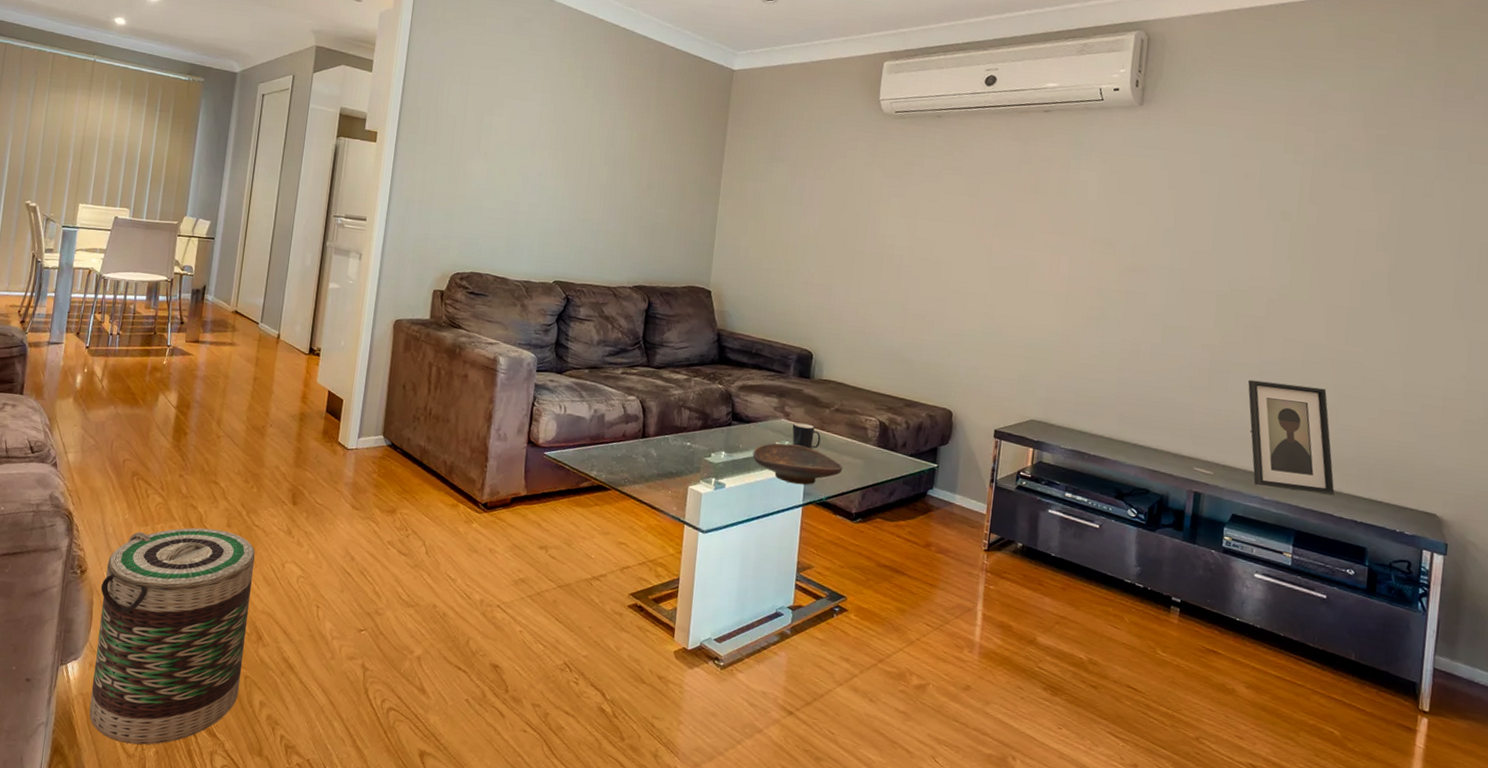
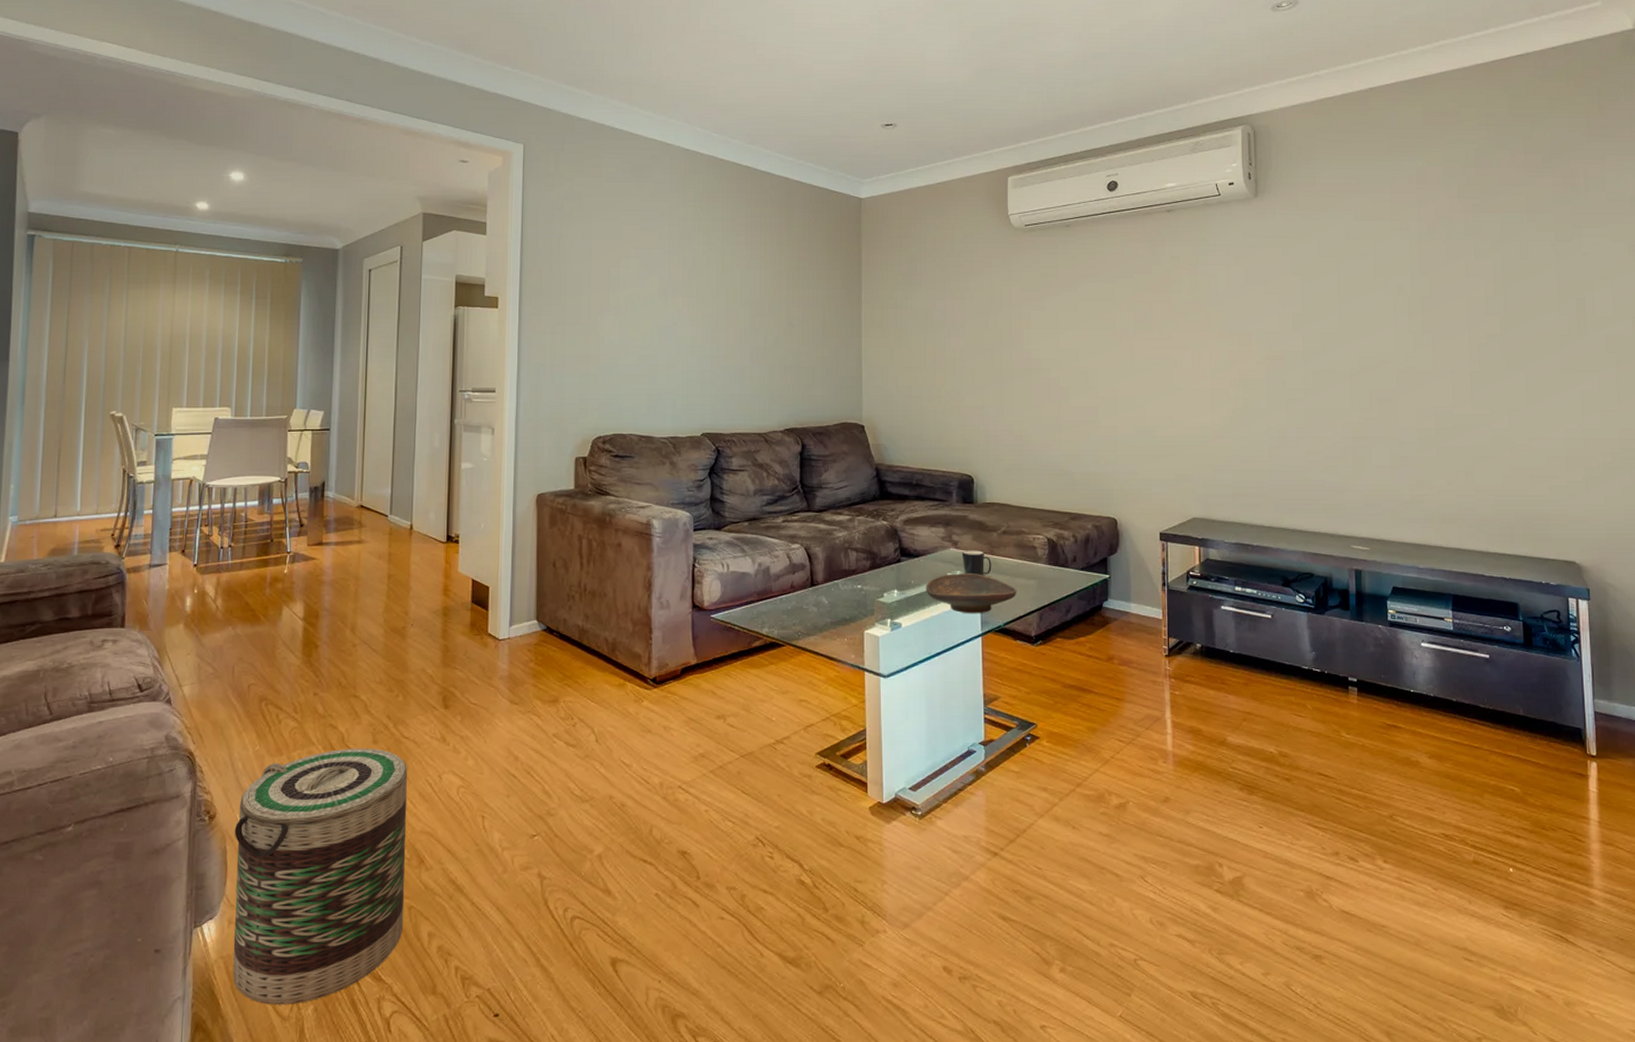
picture frame: present [1248,379,1335,494] -> none [1390,452,1482,556]

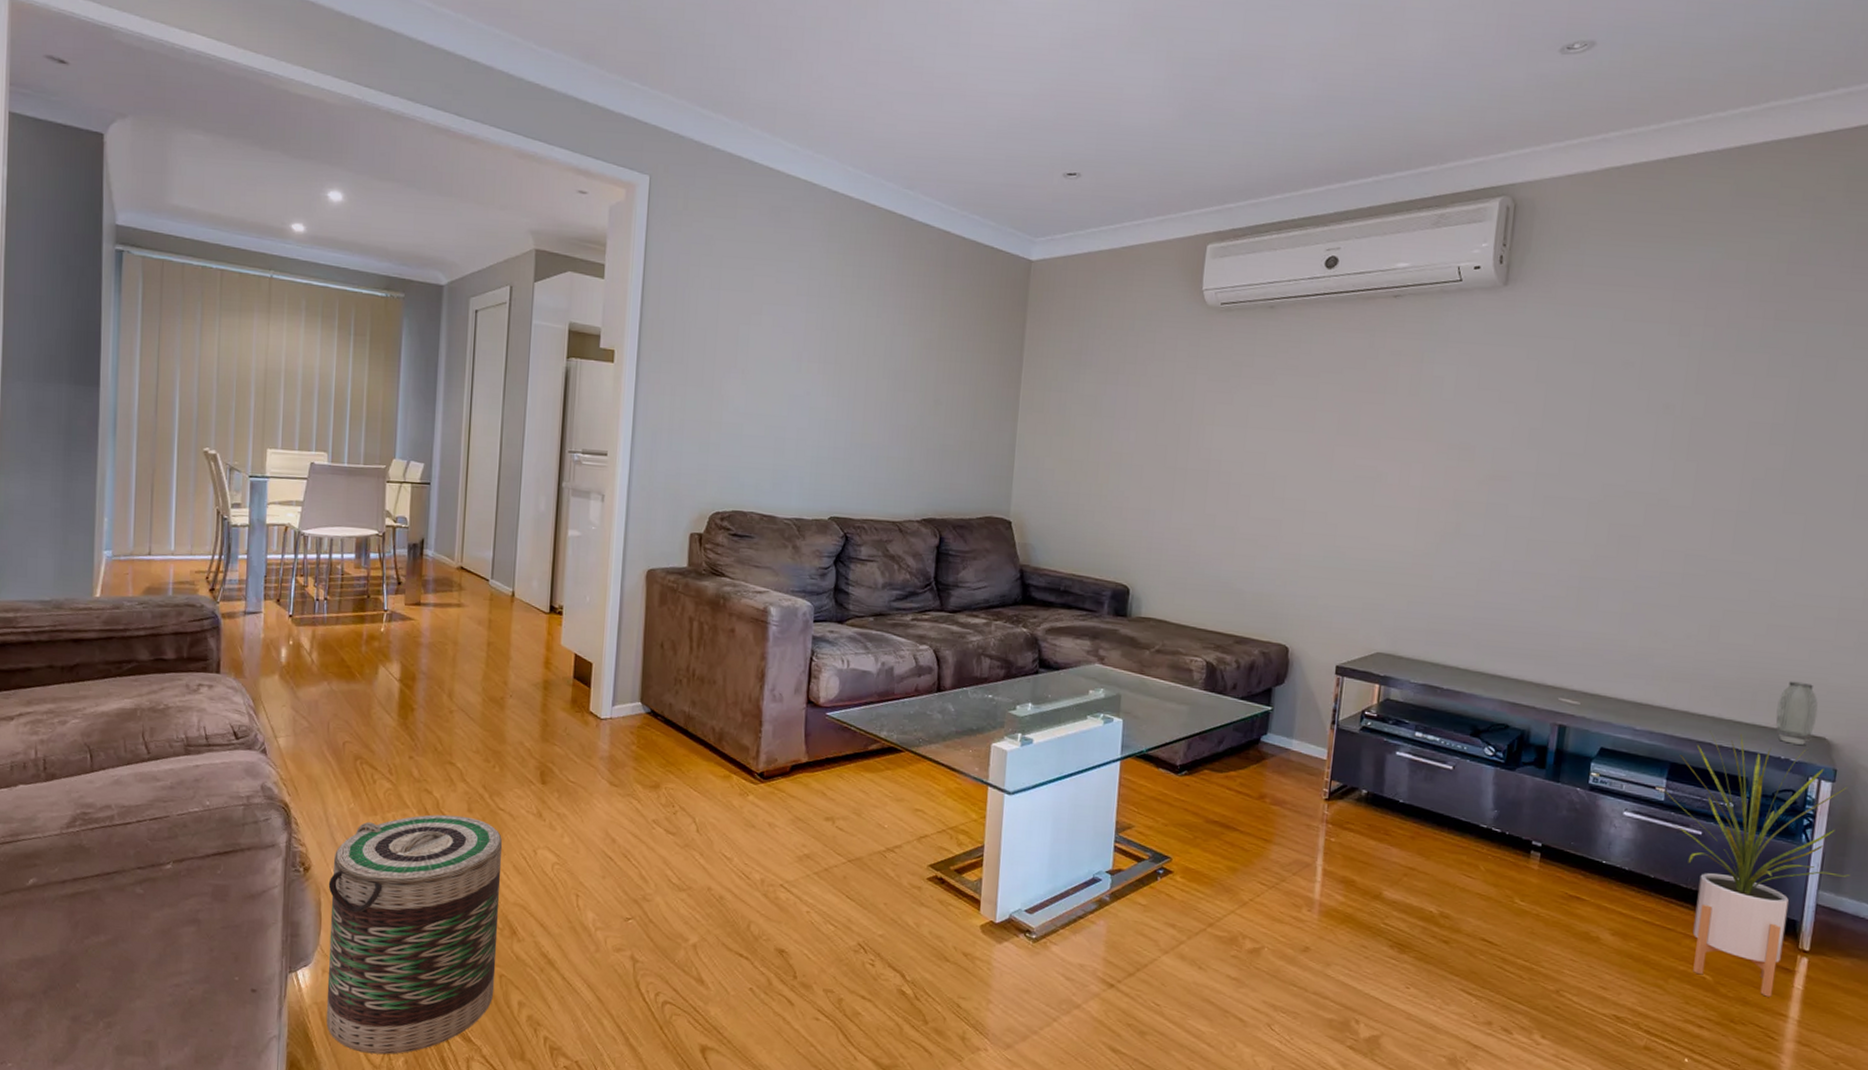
decorative bowl: present [925,573,1017,614] -> none [1063,690,1166,737]
mug: present [961,550,992,576] -> none [1107,667,1140,696]
house plant: none [1452,563,1617,802] -> present [1665,730,1851,997]
vase: none [1531,514,1565,569] -> present [1775,681,1819,745]

